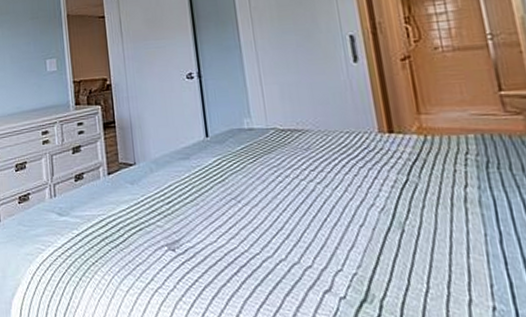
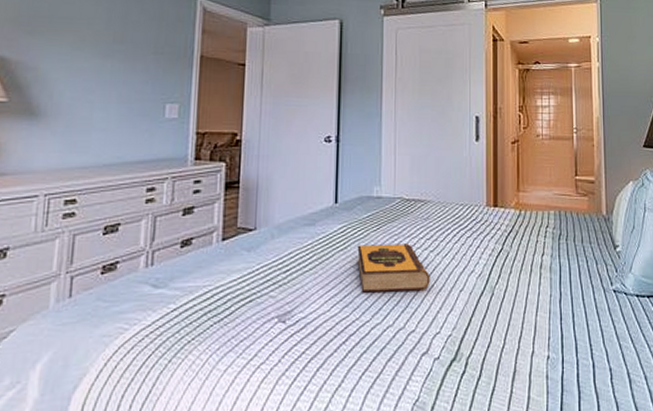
hardback book: none [235,175,323,225] -> present [357,244,430,293]

